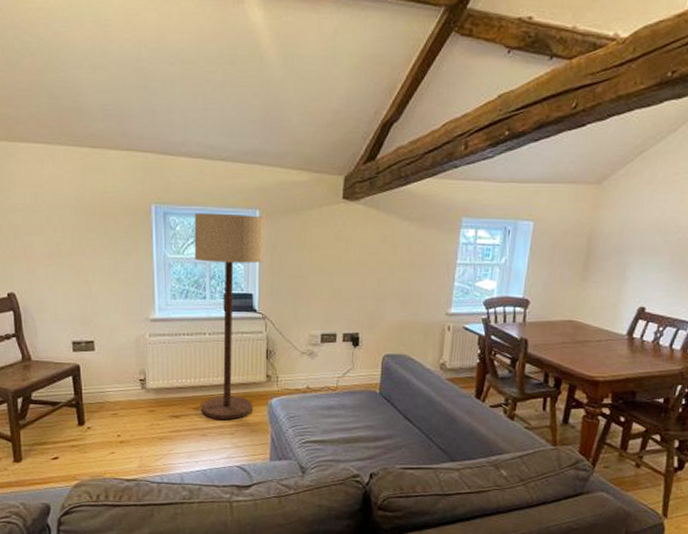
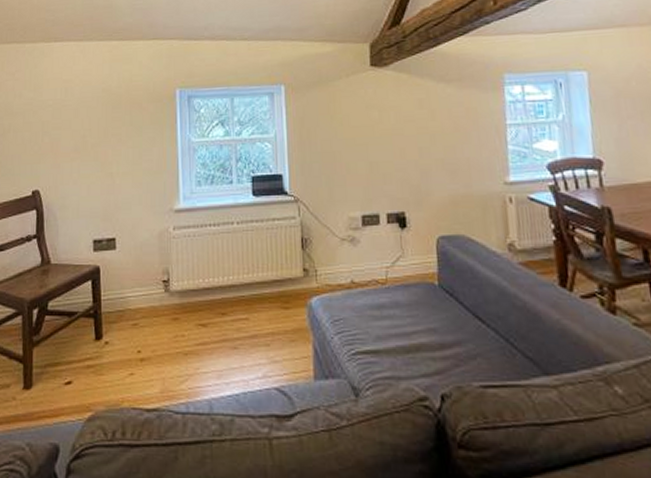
floor lamp: present [194,212,264,420] -> none [218,91,291,326]

